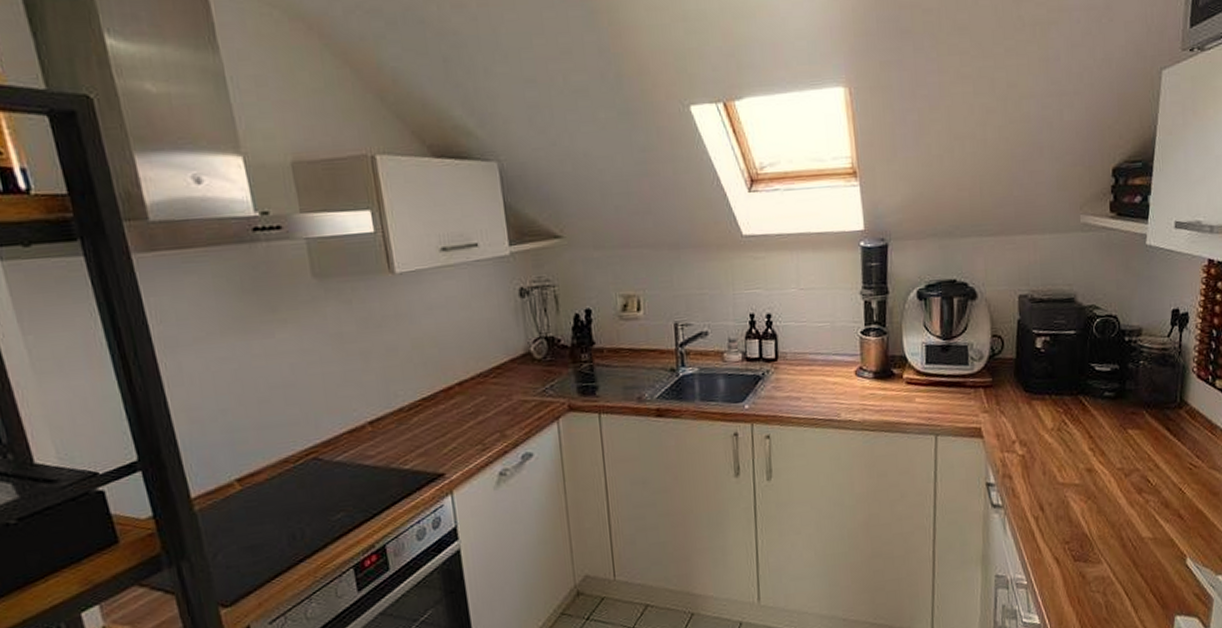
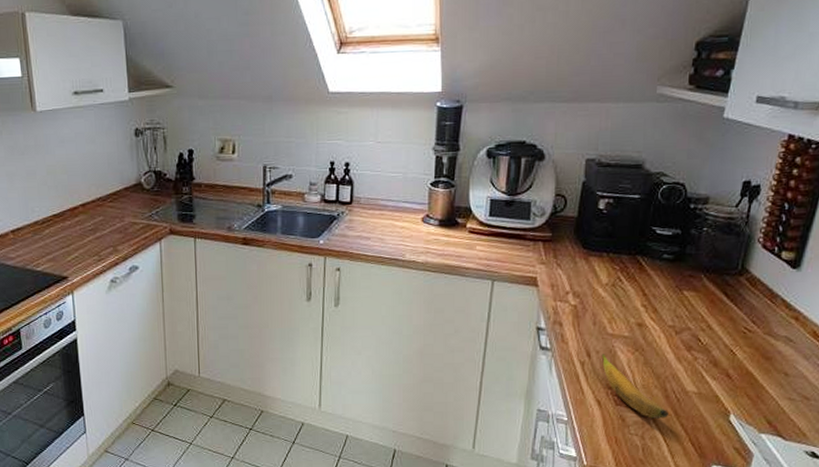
banana: none [1054,505,1127,572] -> present [601,354,669,419]

